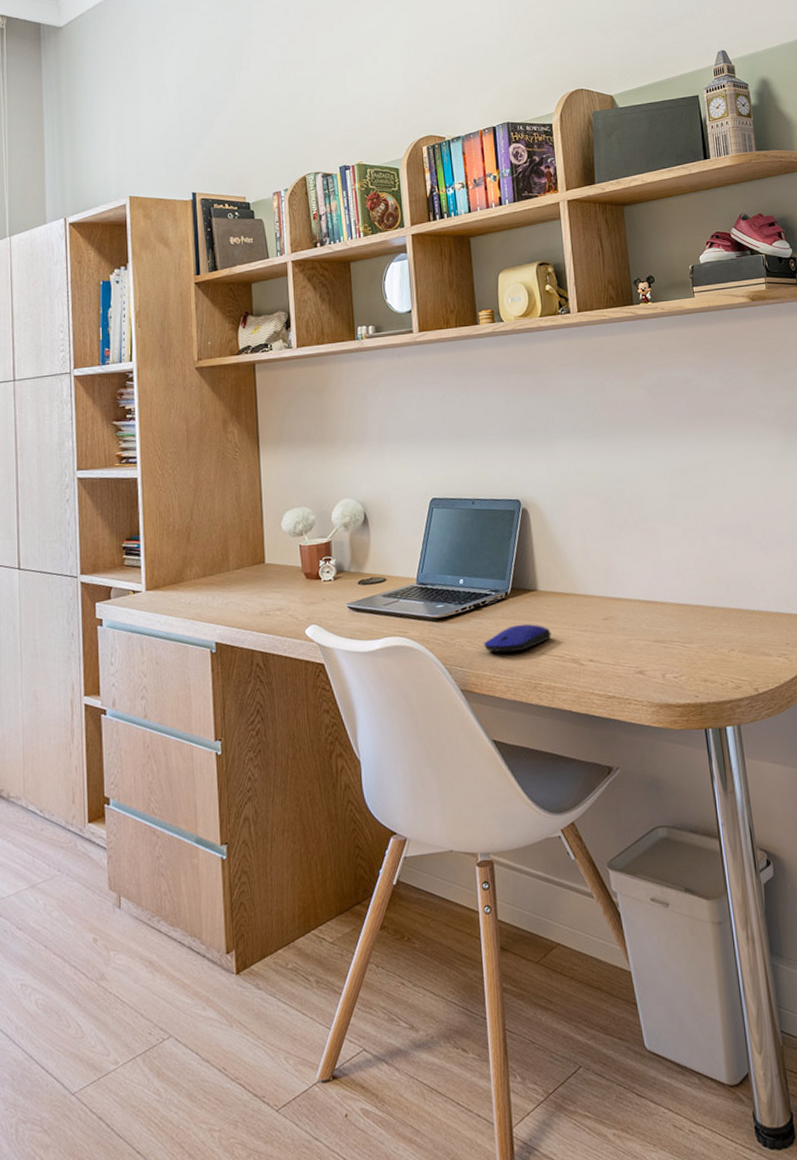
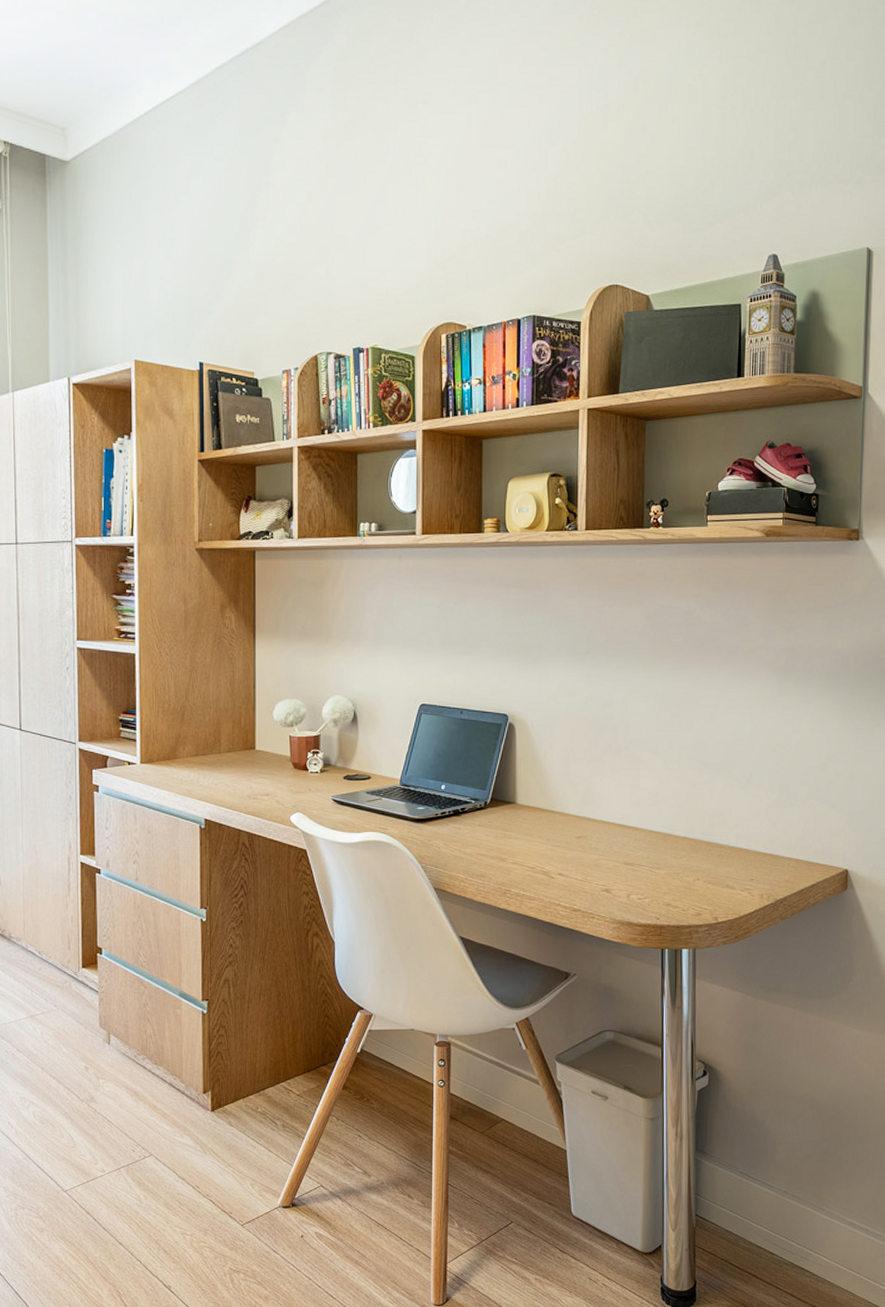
computer mouse: present [483,624,551,653] -> none [459,833,525,858]

